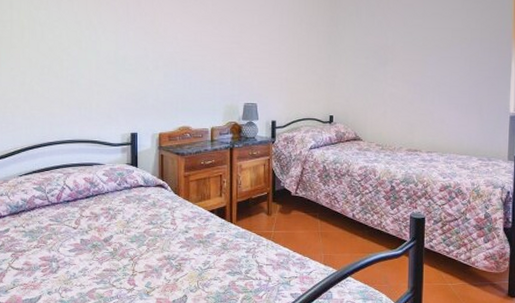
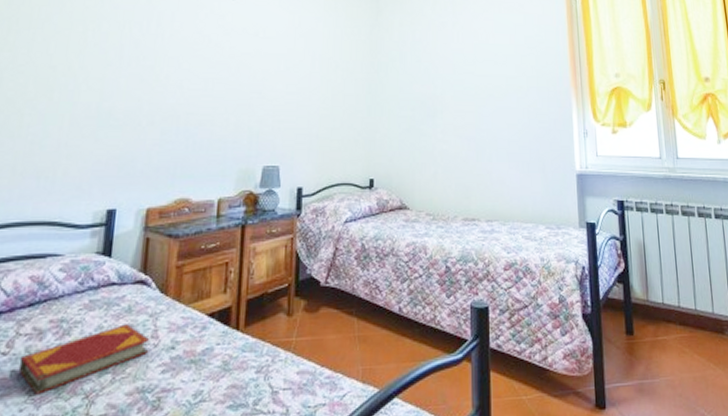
hardback book: none [85,214,170,255] -> present [18,324,150,395]

